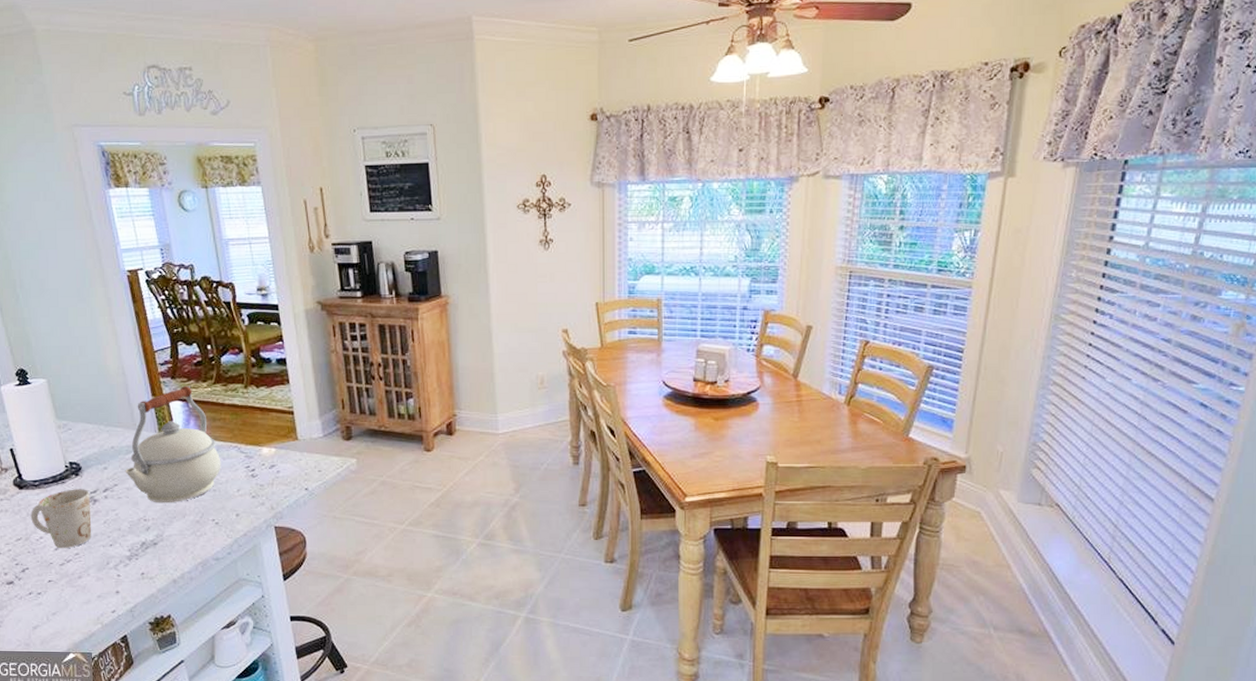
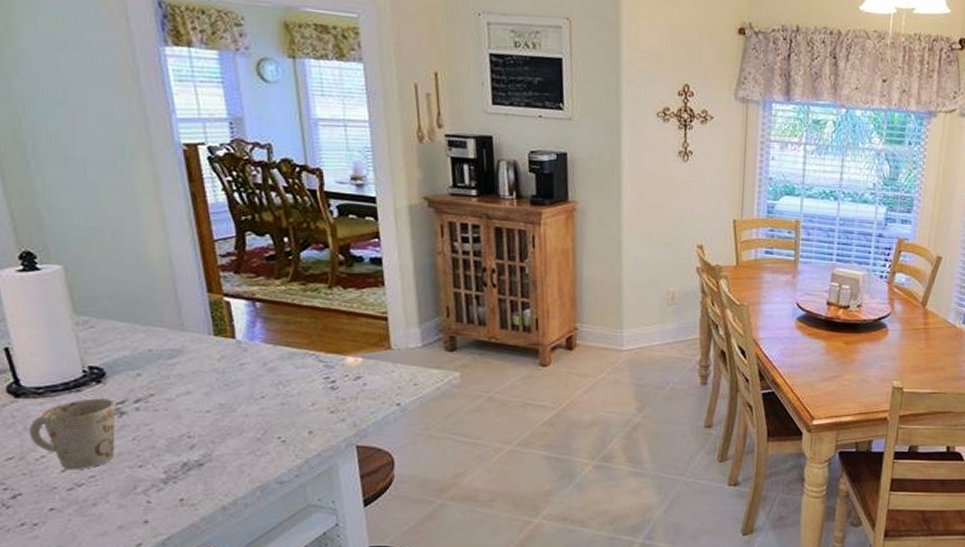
kettle: present [125,386,221,503] -> none [165,282,294,418]

